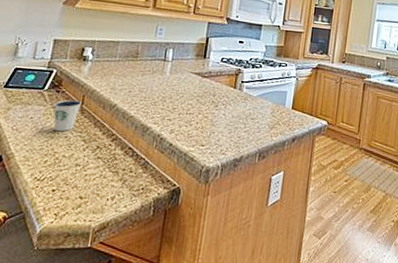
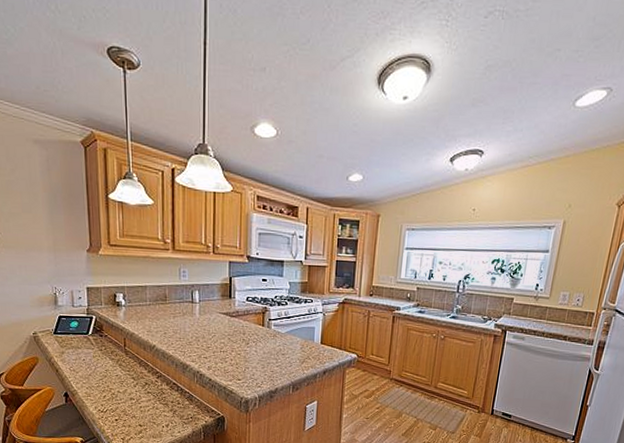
dixie cup: present [53,99,82,132] -> none [101,342,124,371]

